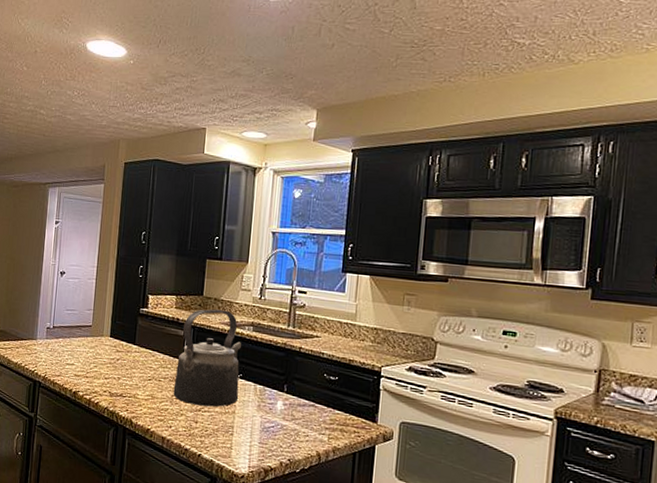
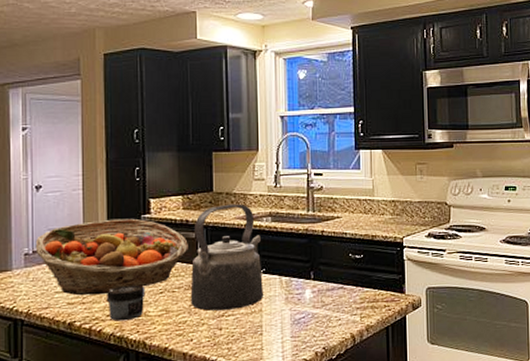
fruit basket: none [55,308,177,373] -> present [35,218,188,296]
jar: none [105,367,137,399] -> present [107,284,146,321]

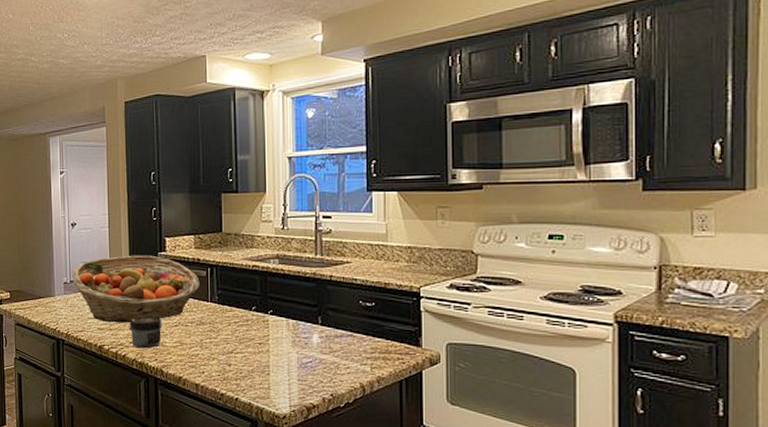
kettle: present [190,203,264,311] -> none [202,245,272,347]

